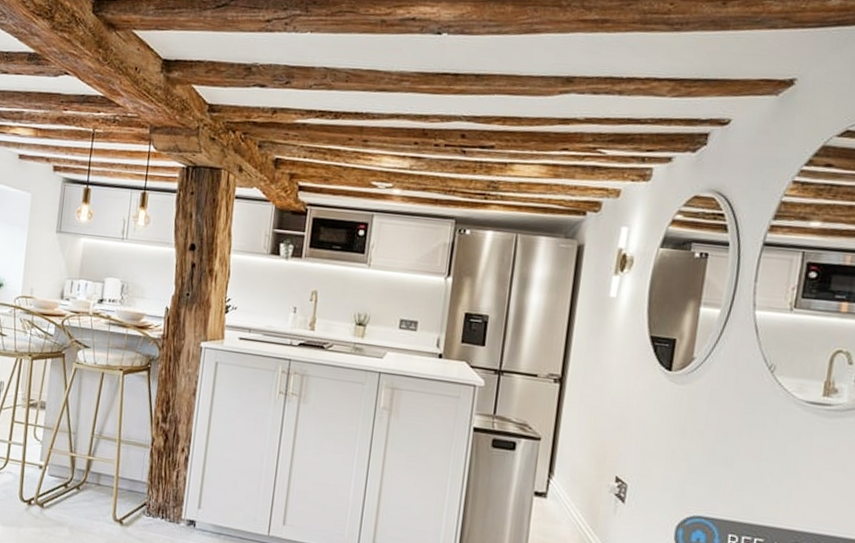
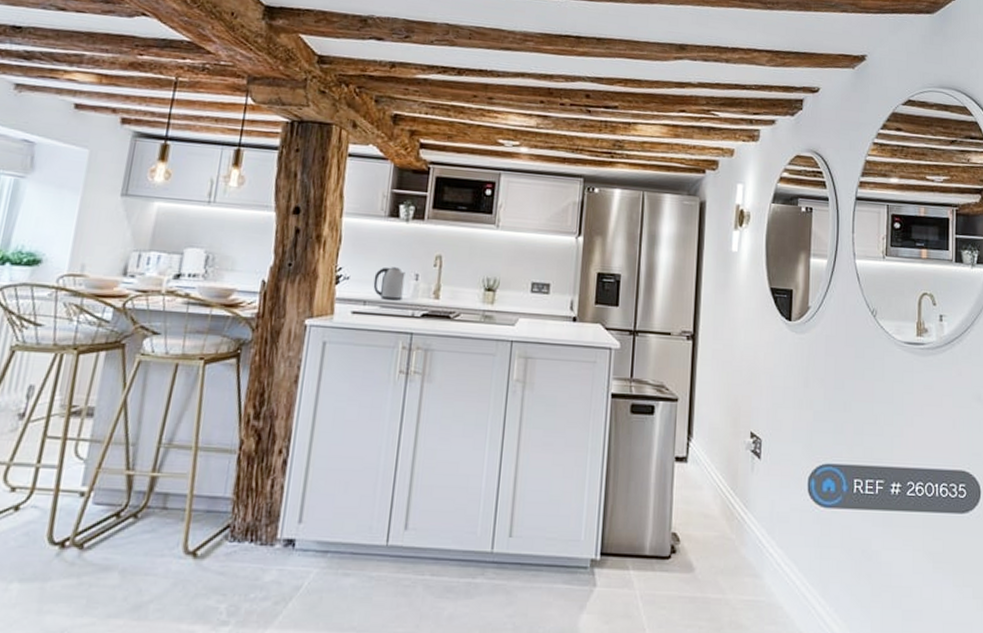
kettle: none [257,300,285,331] -> present [373,267,405,301]

